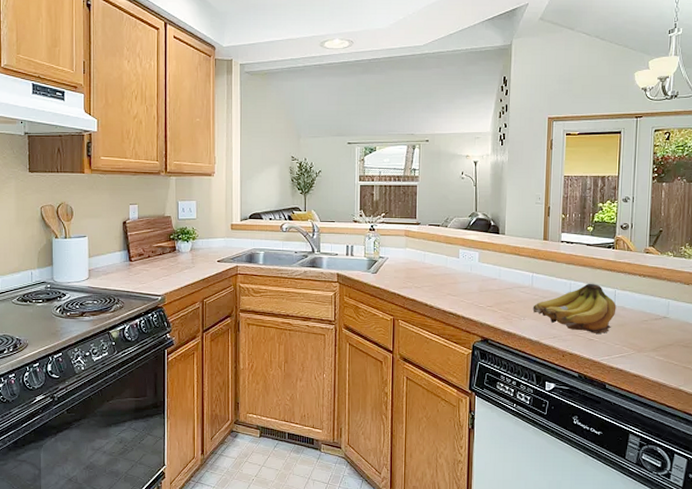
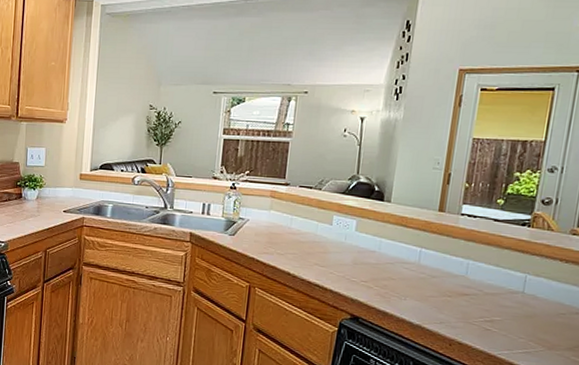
fruit: present [532,283,617,335] -> none [417,264,526,325]

